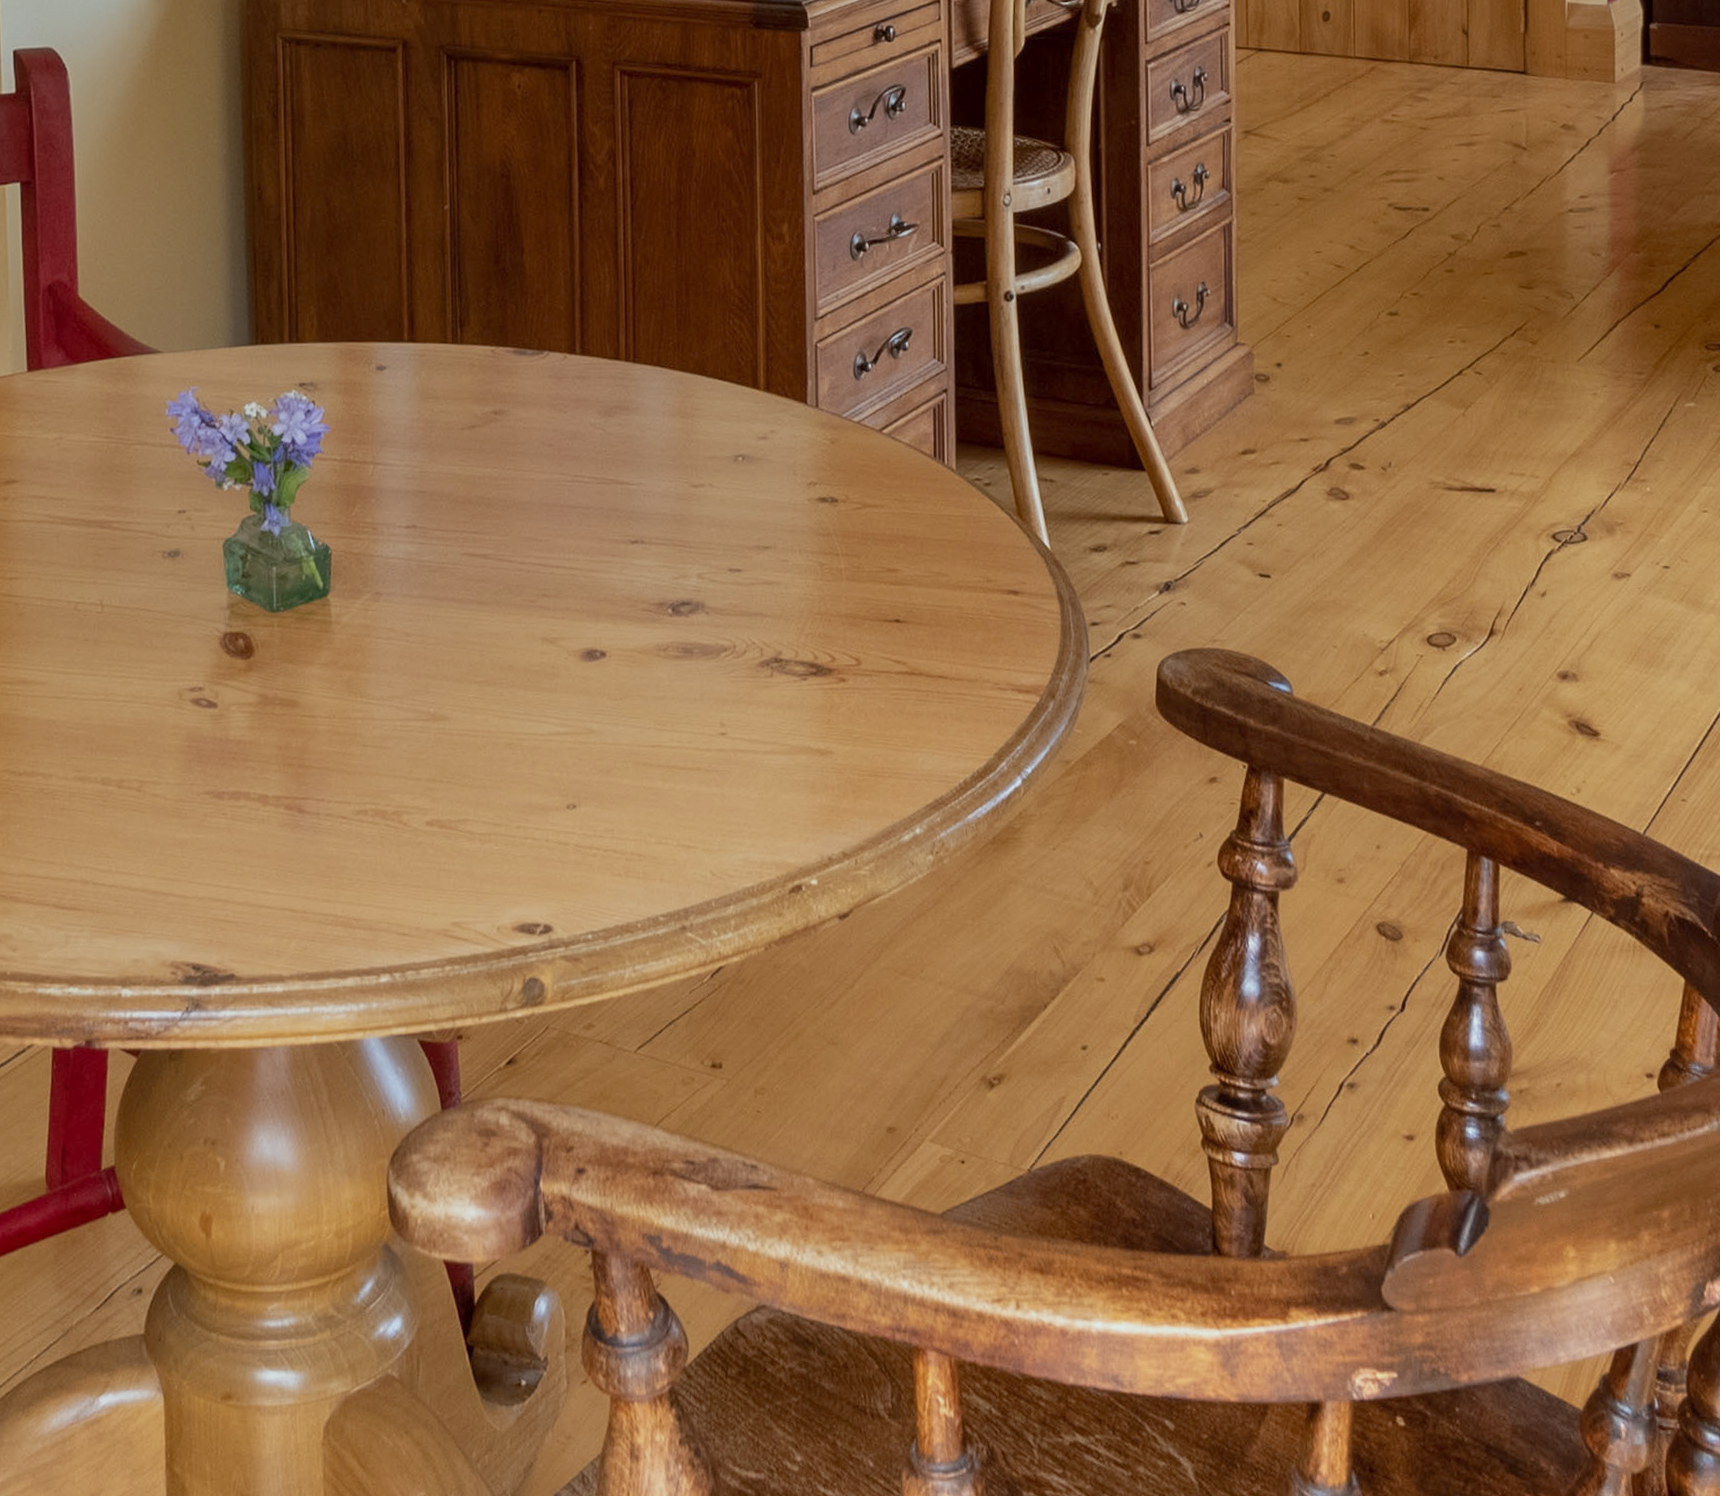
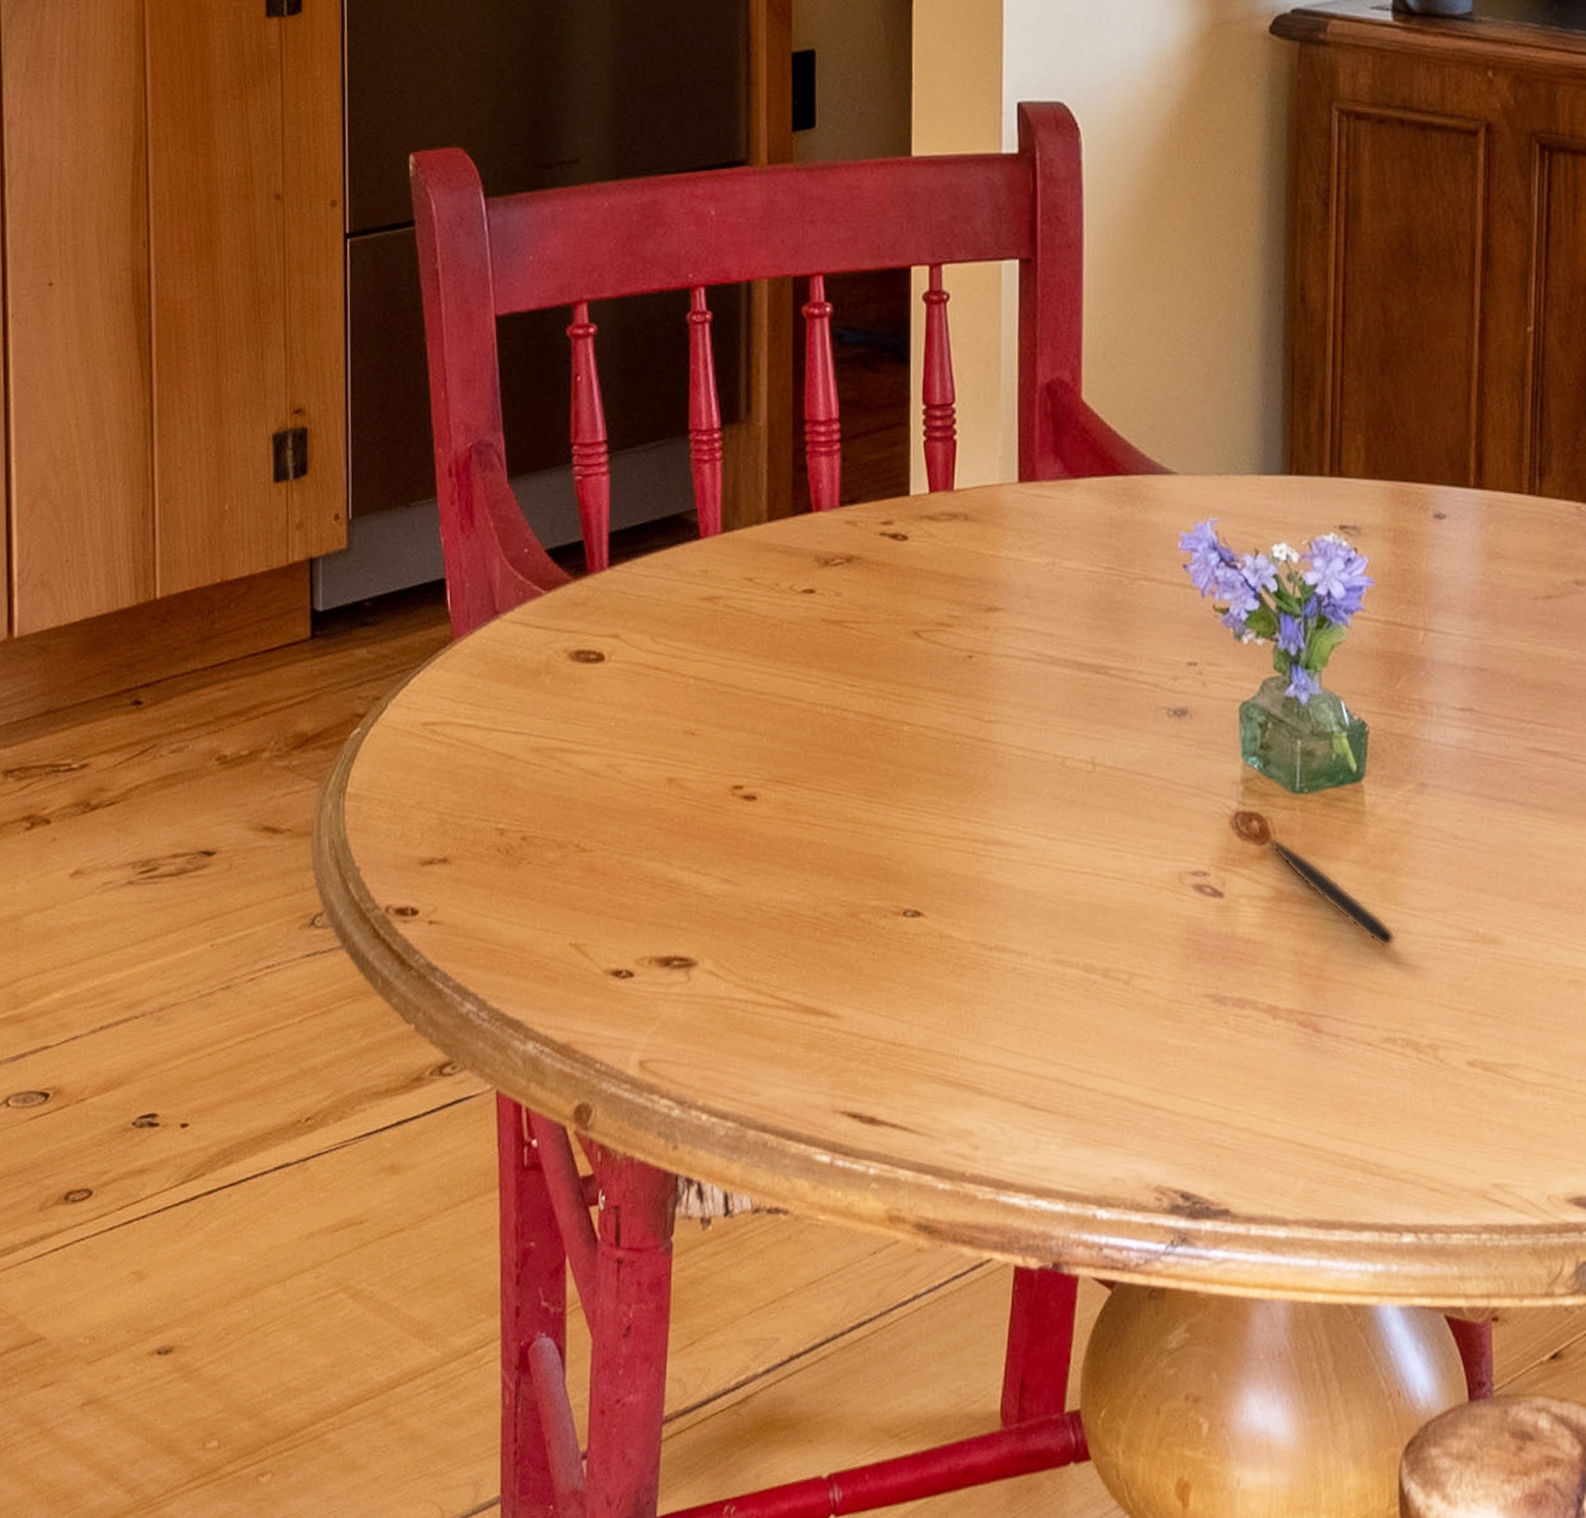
pen: none [252,651,363,735] -> present [1267,837,1396,949]

